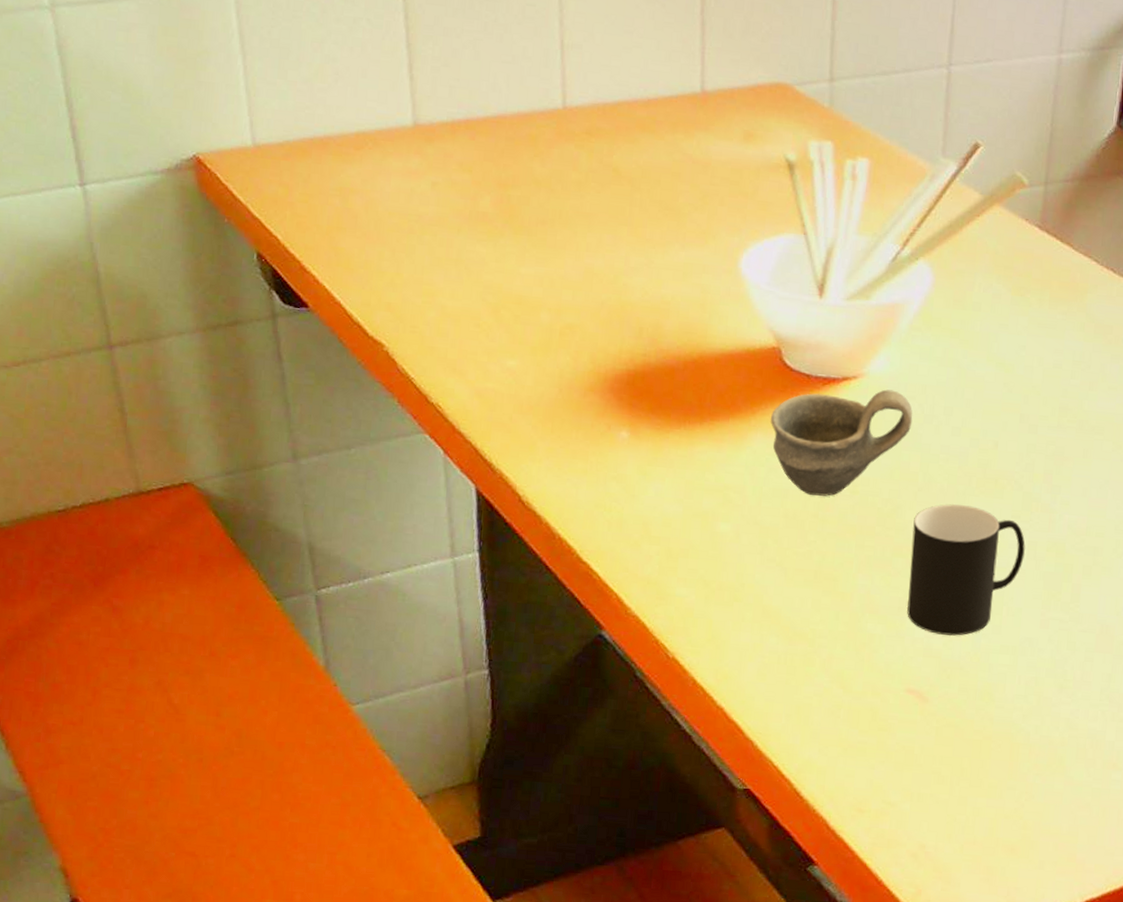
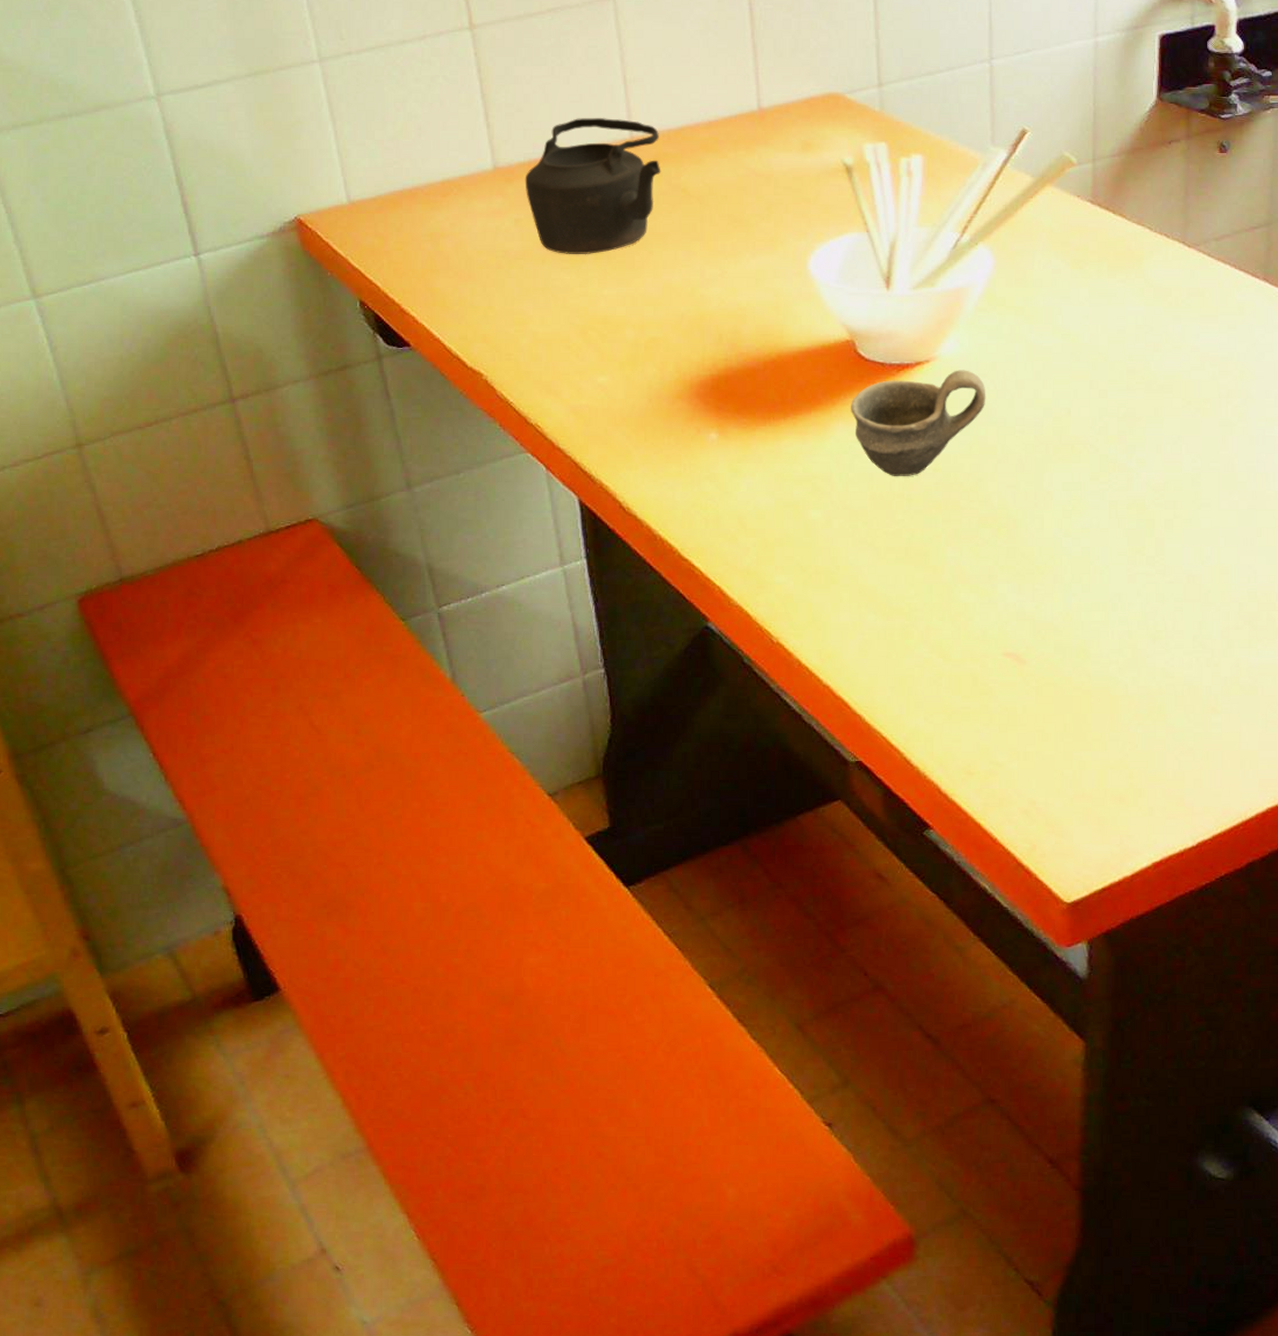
teapot: none [445,80,594,229] -> present [525,118,661,255]
cup: present [907,504,1025,636] -> none [996,473,1106,598]

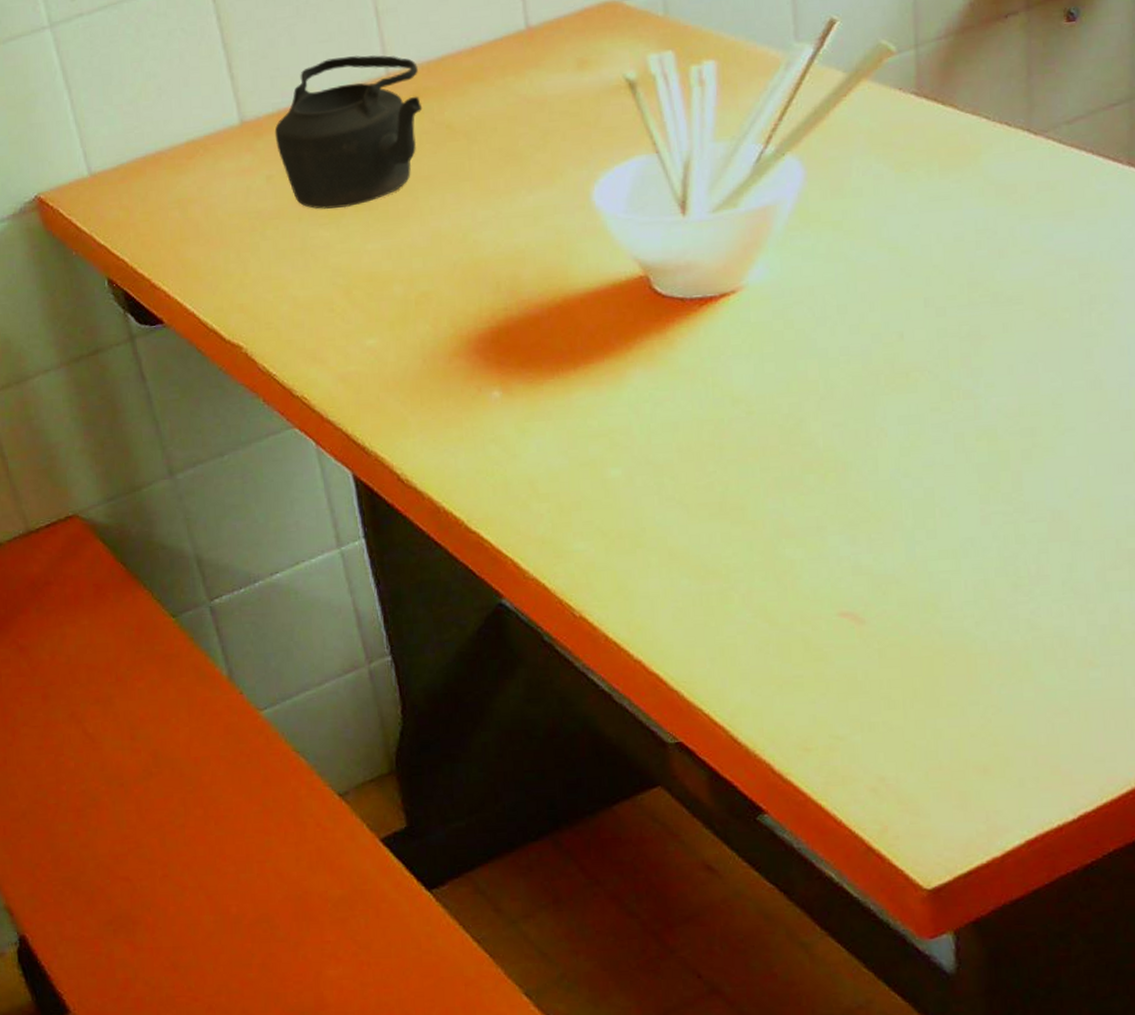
cup: present [851,370,986,476] -> none [648,298,804,424]

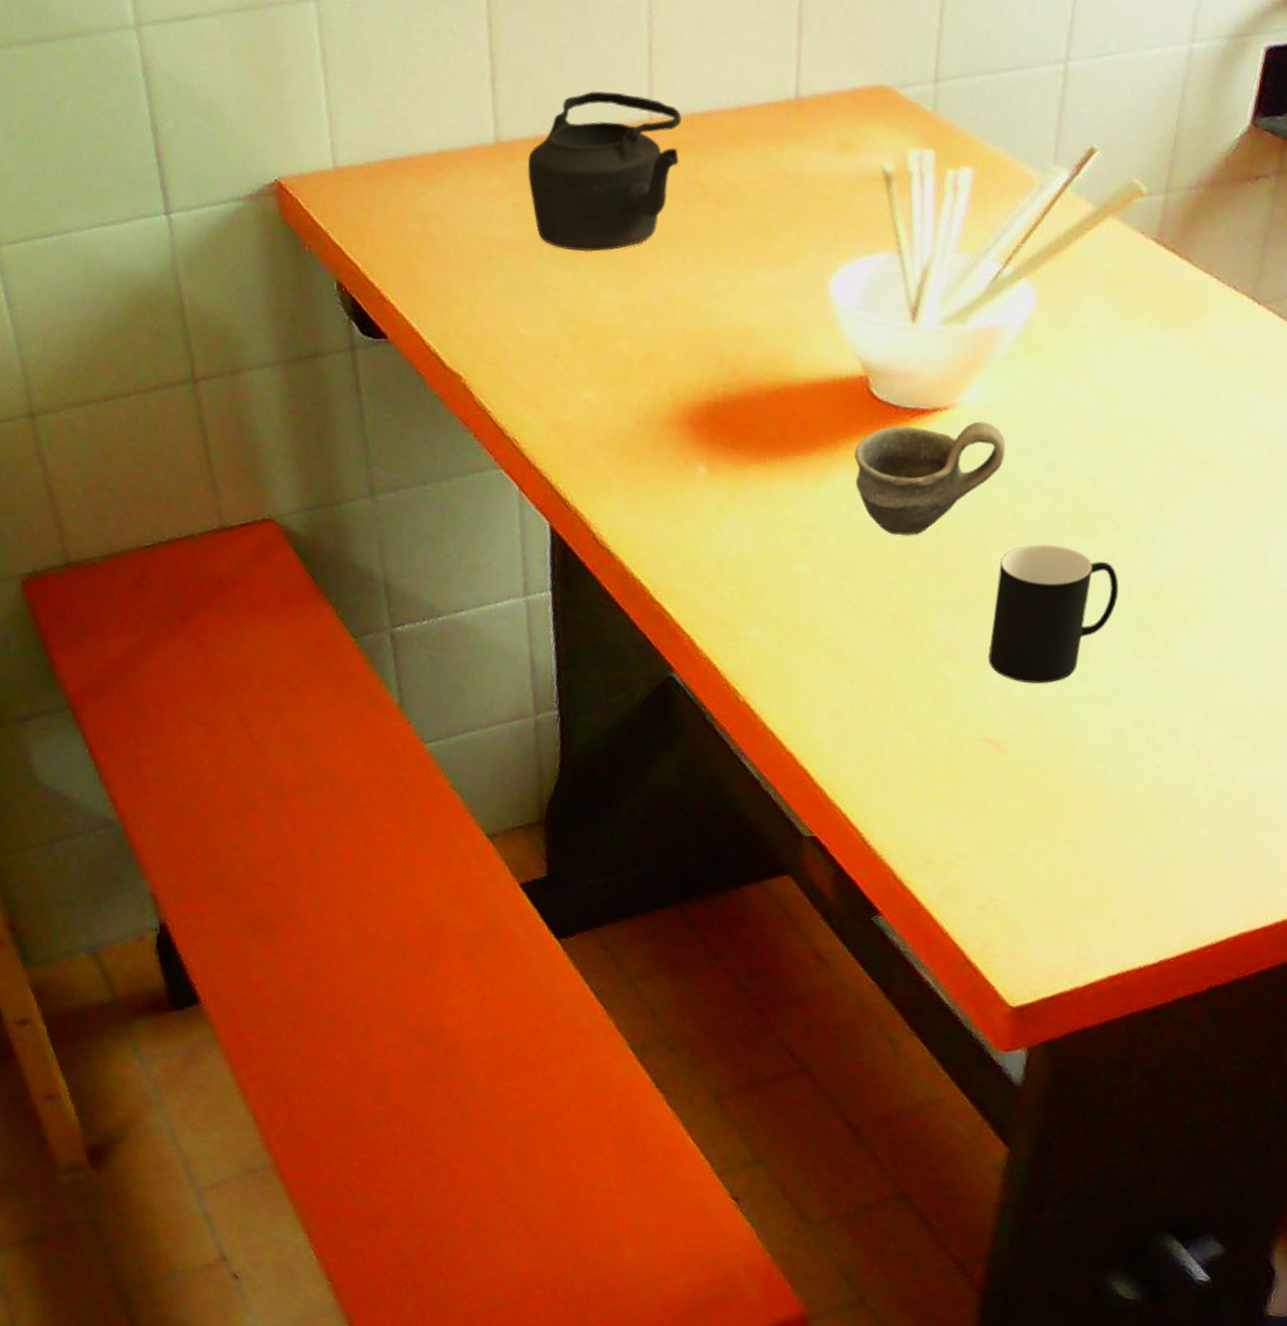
cup: none [648,298,804,424] -> present [854,421,1006,536]
cup: none [820,406,952,549] -> present [988,544,1119,684]

